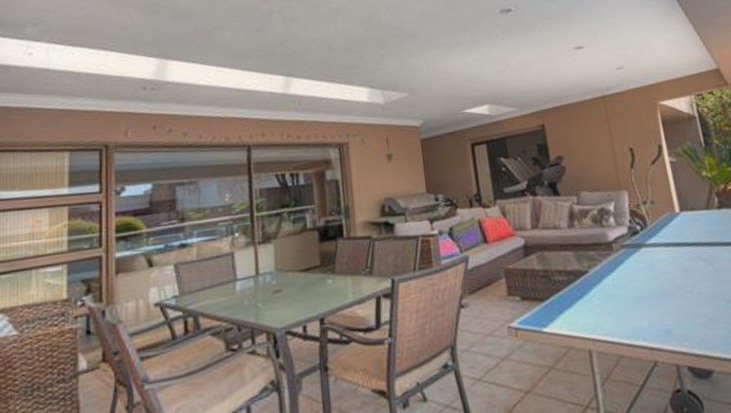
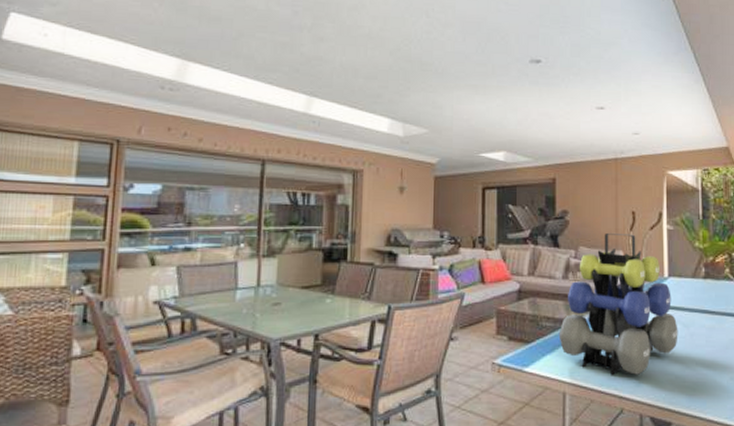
sporting goods: none [573,171,703,327] -> present [558,232,678,376]

